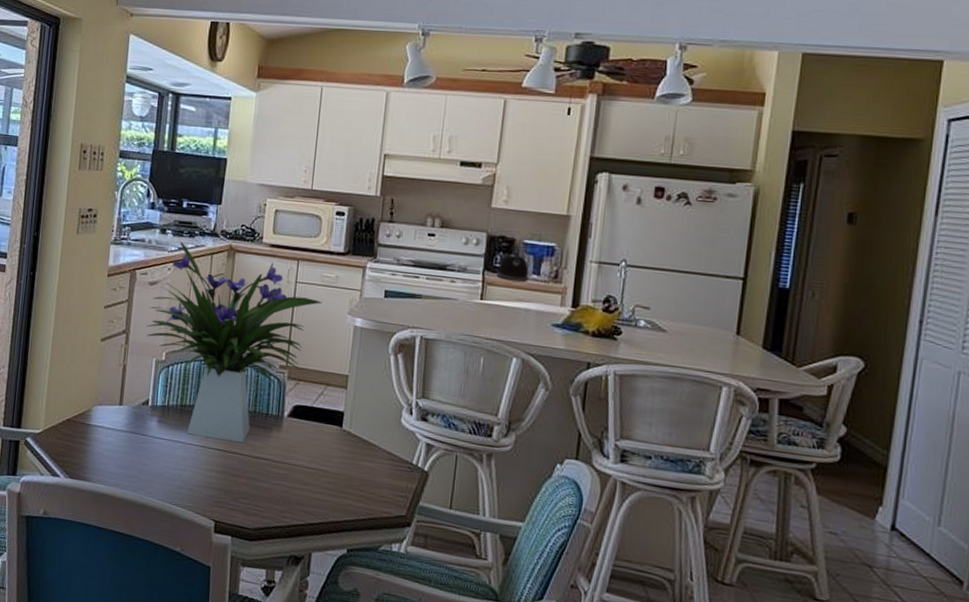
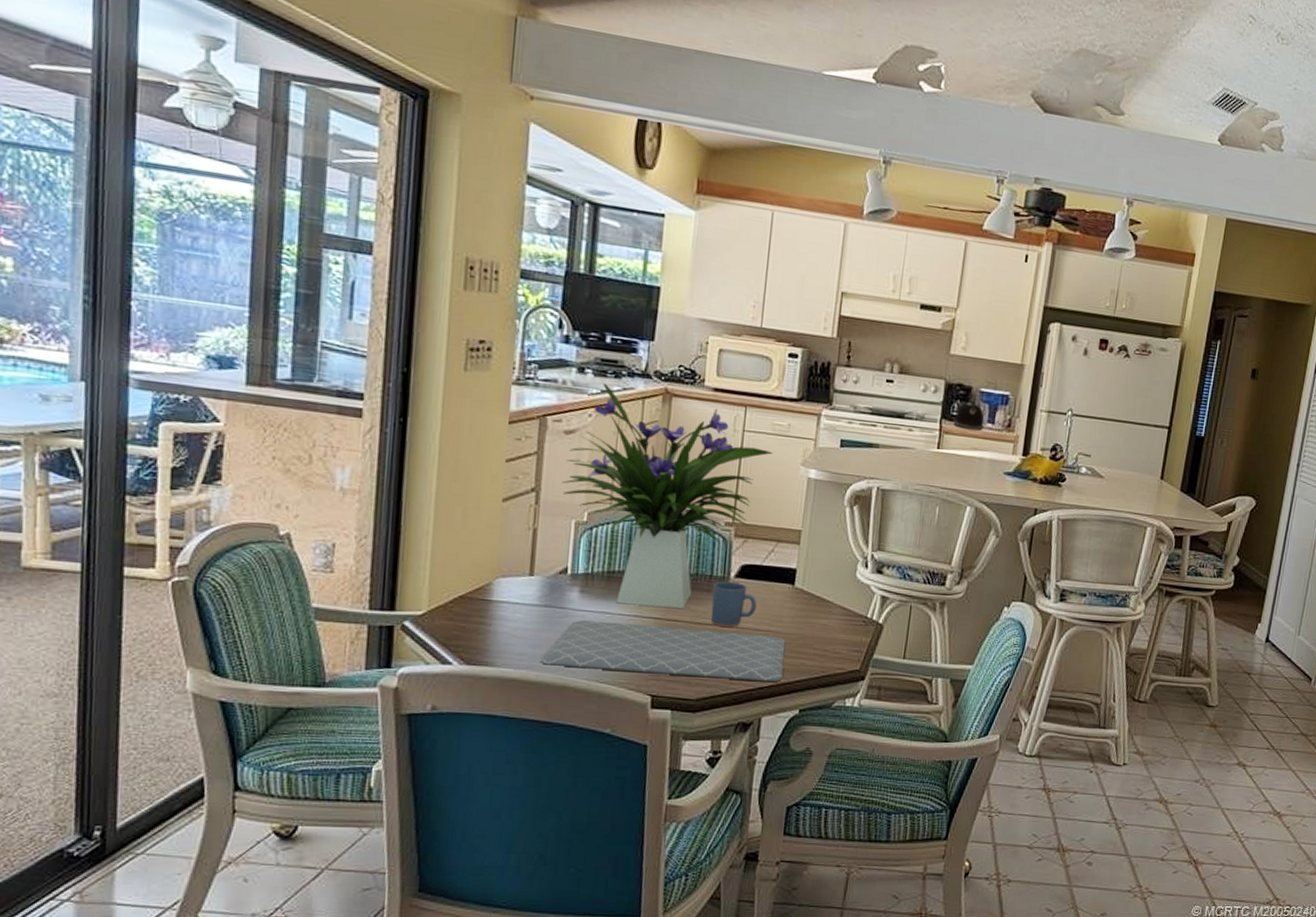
placemat: none [125,446,335,520] -> present [539,620,786,683]
mug: none [266,419,308,463] -> present [711,581,757,627]

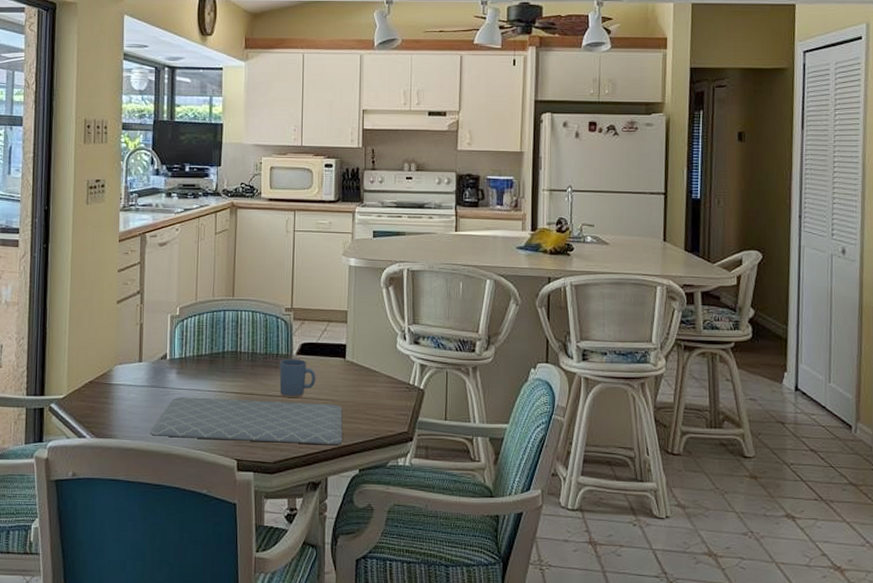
flower arrangement: present [561,382,773,610] -> none [159,203,319,384]
kettle: present [953,391,984,432] -> none [467,180,494,214]

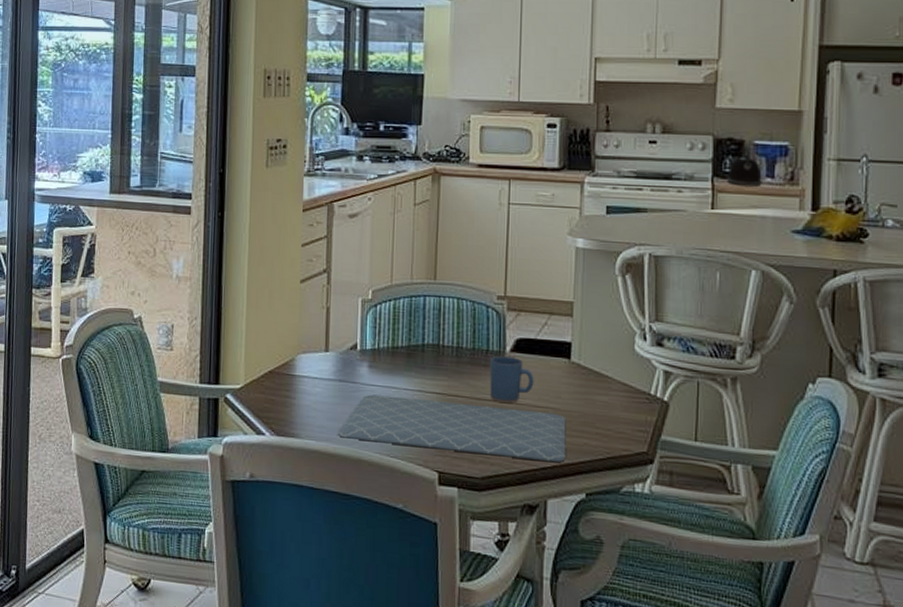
kettle: none [467,180,494,214] -> present [727,145,762,188]

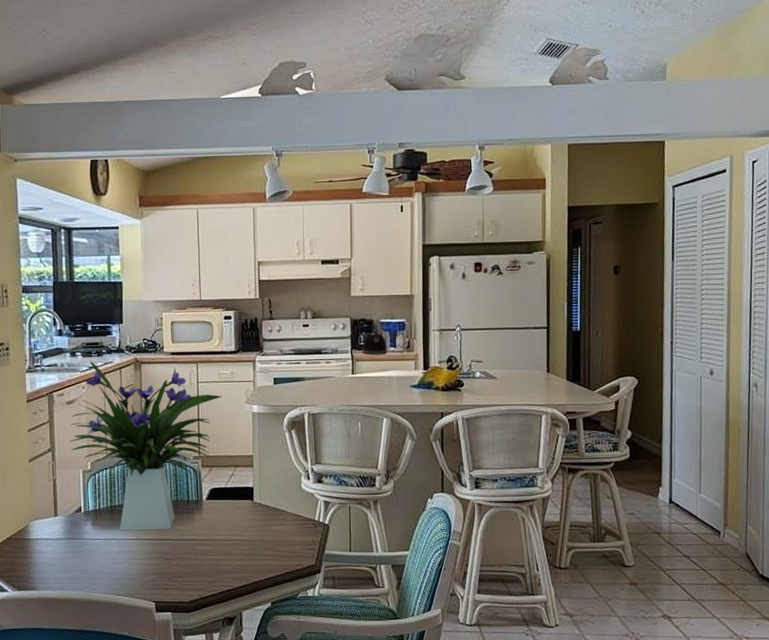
placemat: present [337,394,566,463] -> none [69,544,254,586]
flower arrangement: none [348,168,539,385] -> present [69,361,223,531]
mug: present [489,356,534,403] -> none [191,504,226,540]

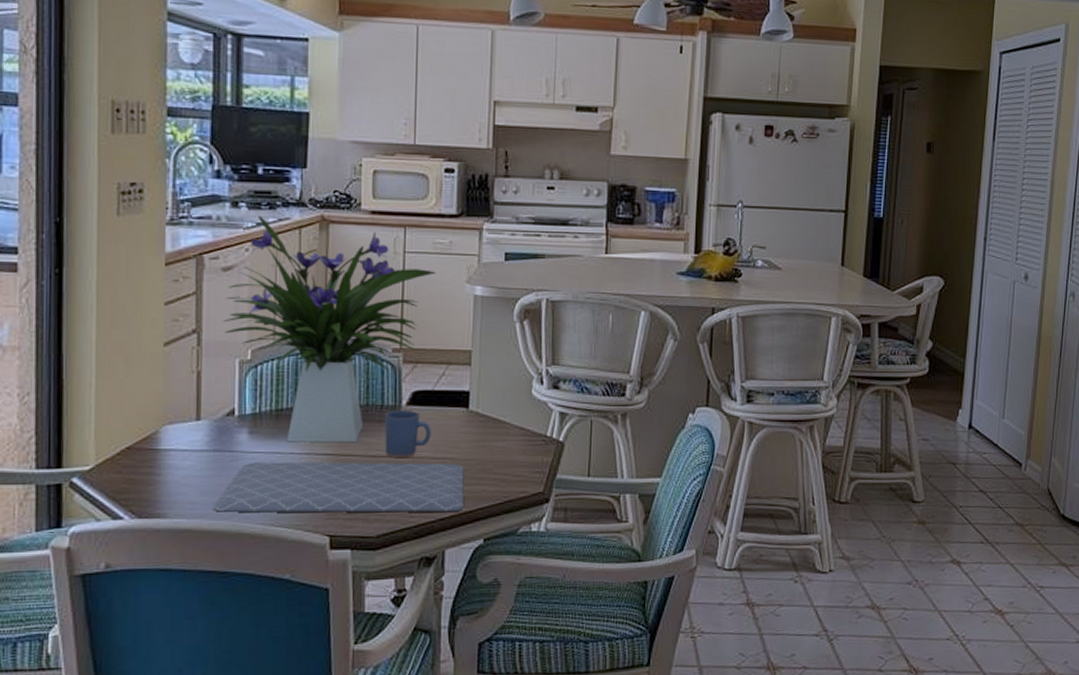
placemat: none [69,544,254,586] -> present [212,462,464,513]
mug: none [191,504,226,540] -> present [385,410,431,457]
kettle: present [362,323,388,356] -> none [620,191,652,233]

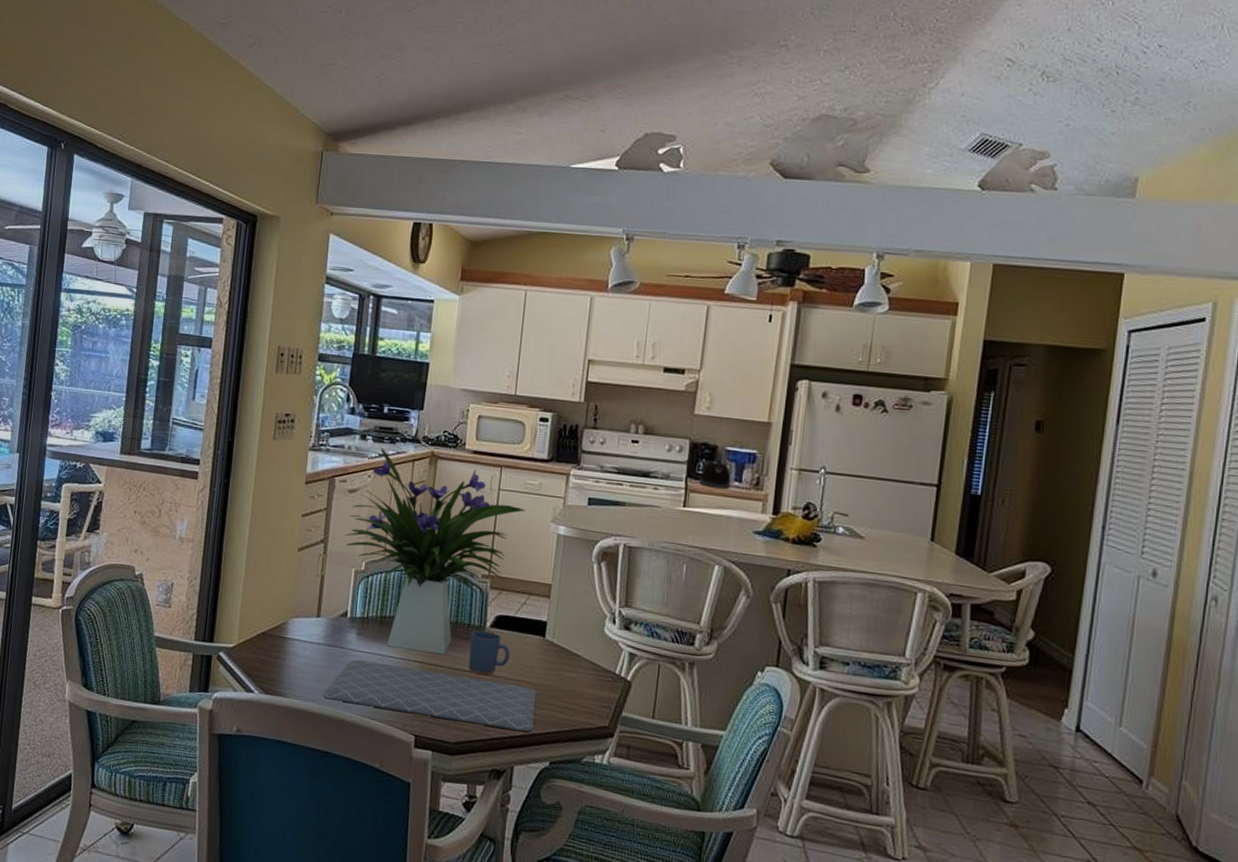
kettle: none [620,191,652,233] -> present [699,450,731,490]

